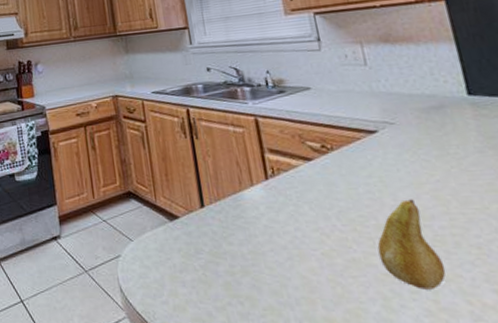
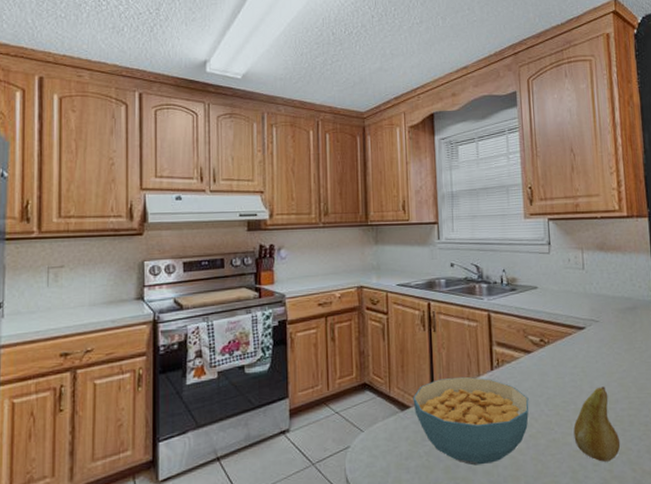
cereal bowl: none [181,186,319,284] -> present [413,376,529,466]

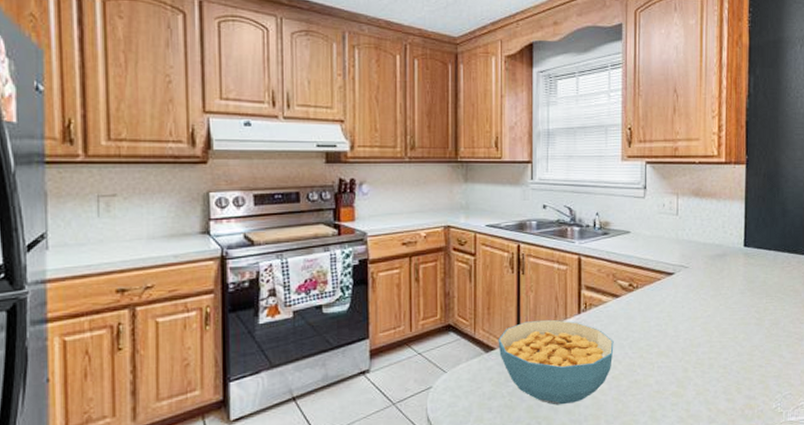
fruit: present [573,386,621,462] -> none [655,331,699,402]

